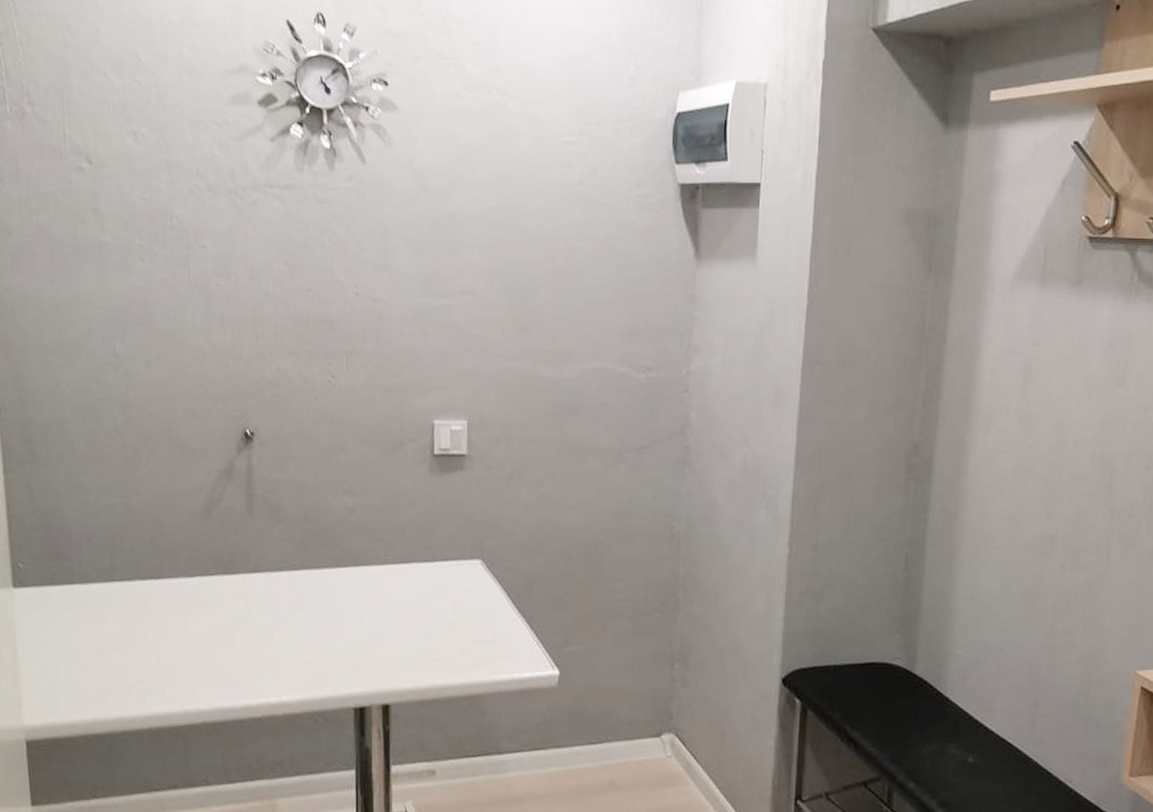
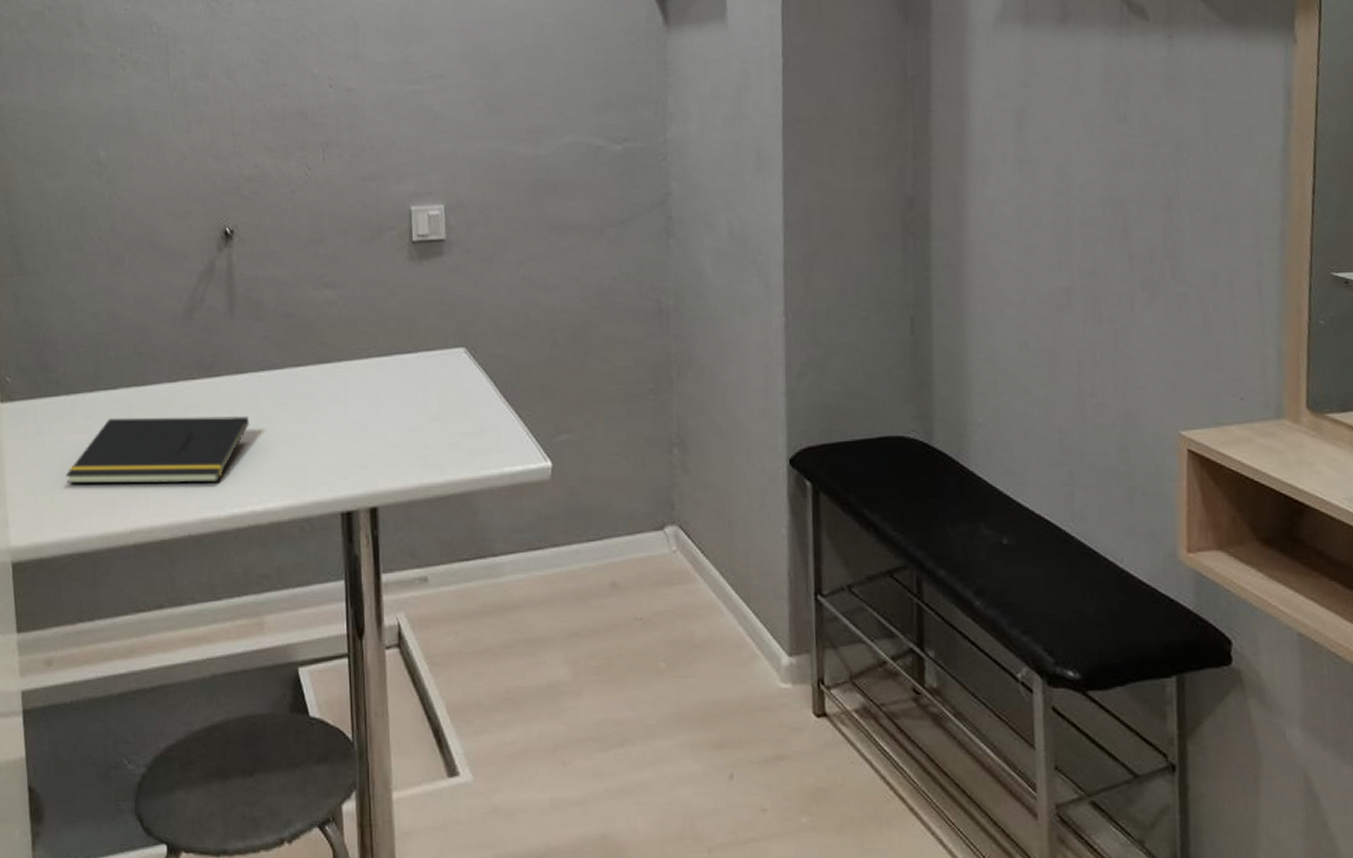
notepad: none [80,608,266,675] -> present [65,415,249,484]

